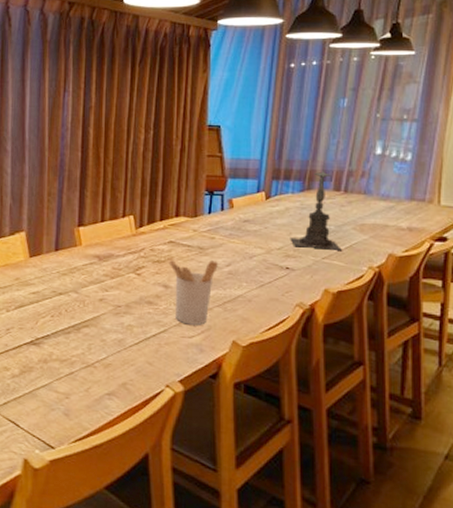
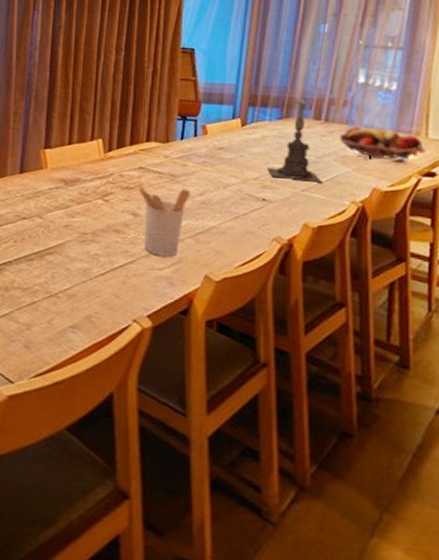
fruit basket: none [357,196,438,229] -> present [339,126,426,163]

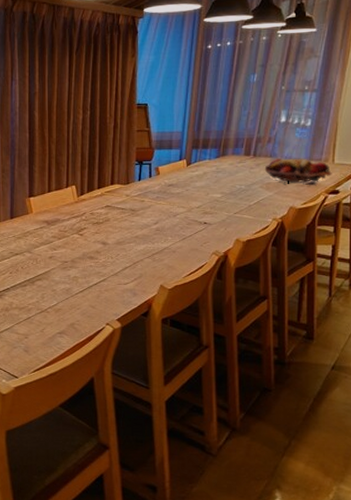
utensil holder: present [138,187,190,257] -> none [106,220,147,274]
candle holder: present [267,89,322,183] -> none [207,131,251,206]

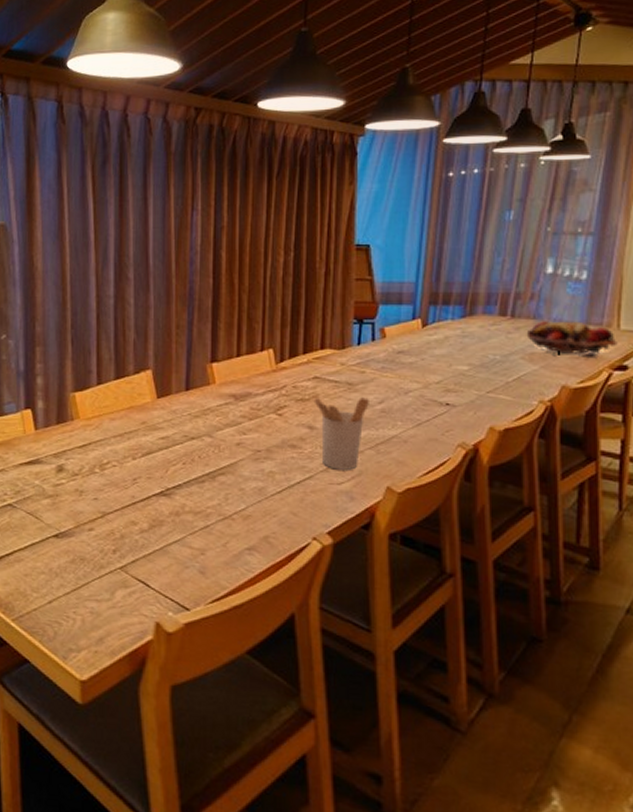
utensil holder: none [106,220,147,274] -> present [314,397,369,470]

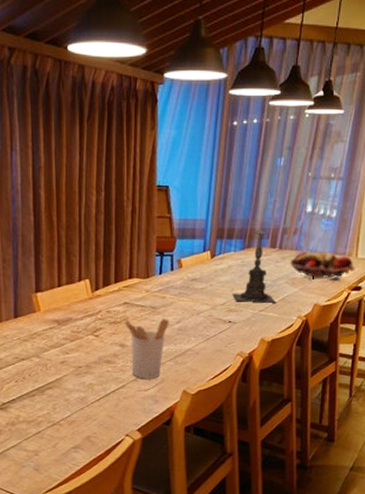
candle holder: none [450,283,509,383] -> present [232,220,276,303]

